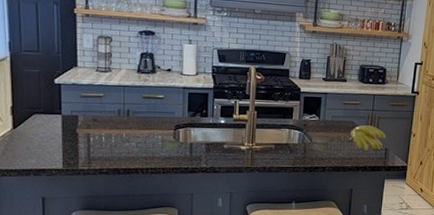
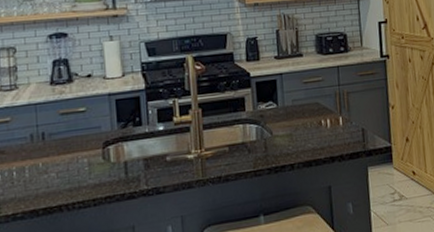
banana: present [349,125,387,151] -> none [317,104,361,136]

